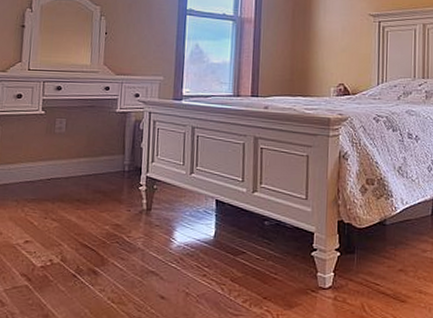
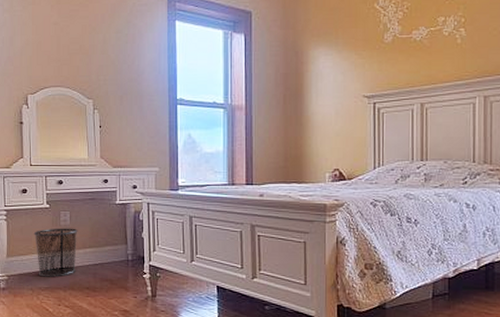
waste bin: none [24,135,73,188] -> present [33,228,78,277]

